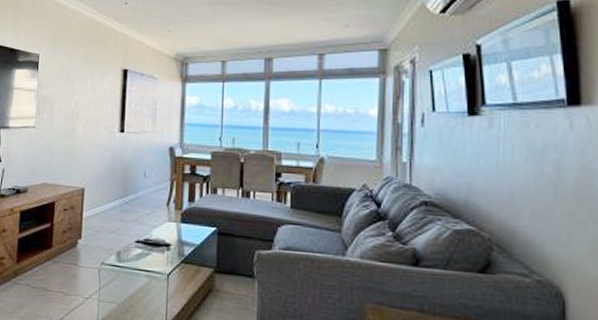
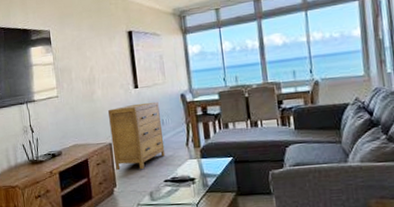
dresser: none [84,149,144,225] -> present [108,101,166,171]

